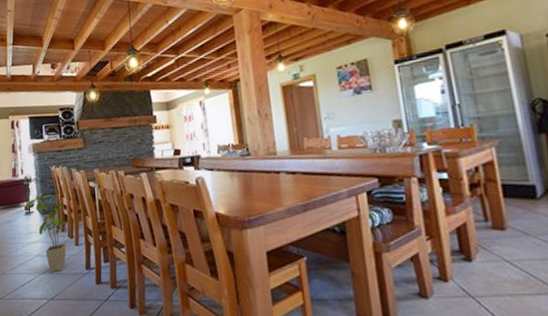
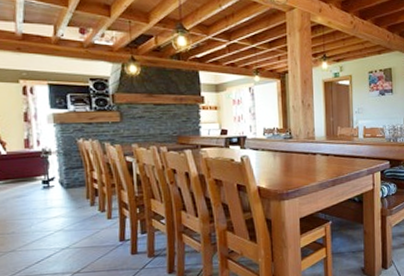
house plant: present [25,194,68,273] -> none [43,168,98,247]

